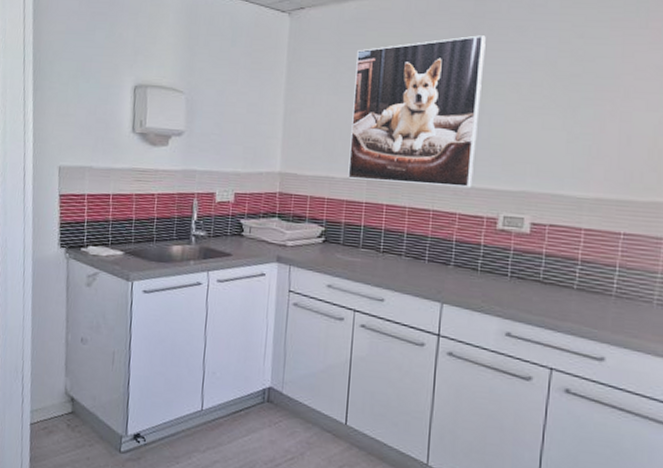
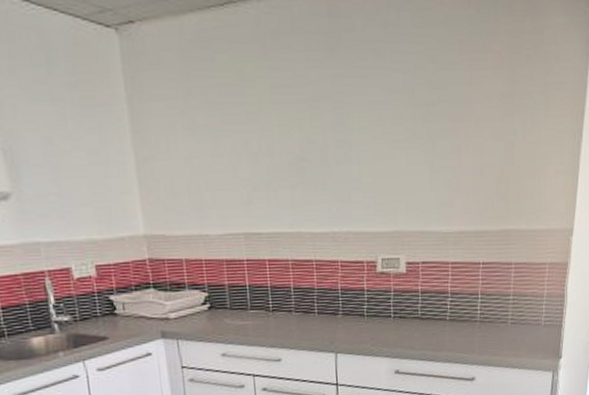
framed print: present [348,35,486,188] -> none [209,59,350,235]

